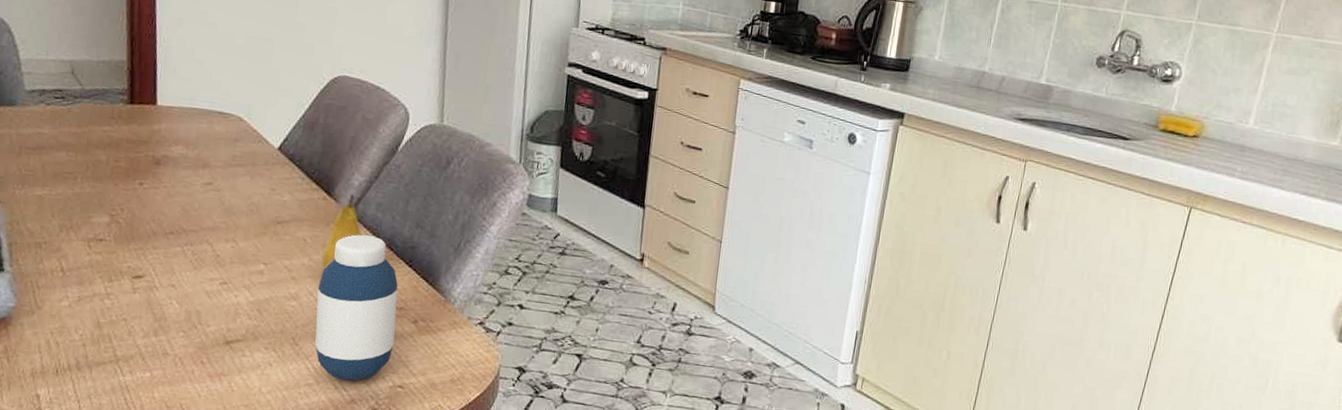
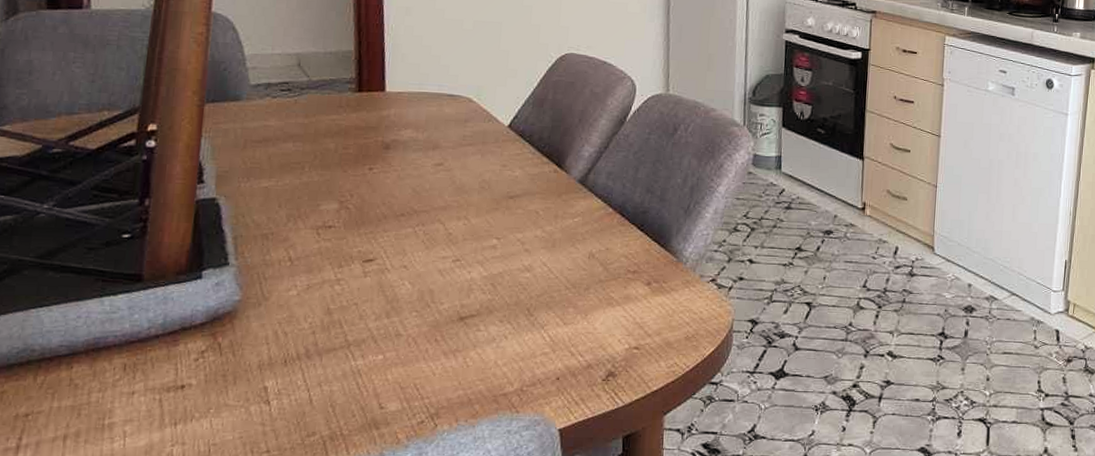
medicine bottle: present [315,234,398,381] -> none [550,203,631,347]
fruit: present [321,194,362,270] -> none [554,165,593,240]

